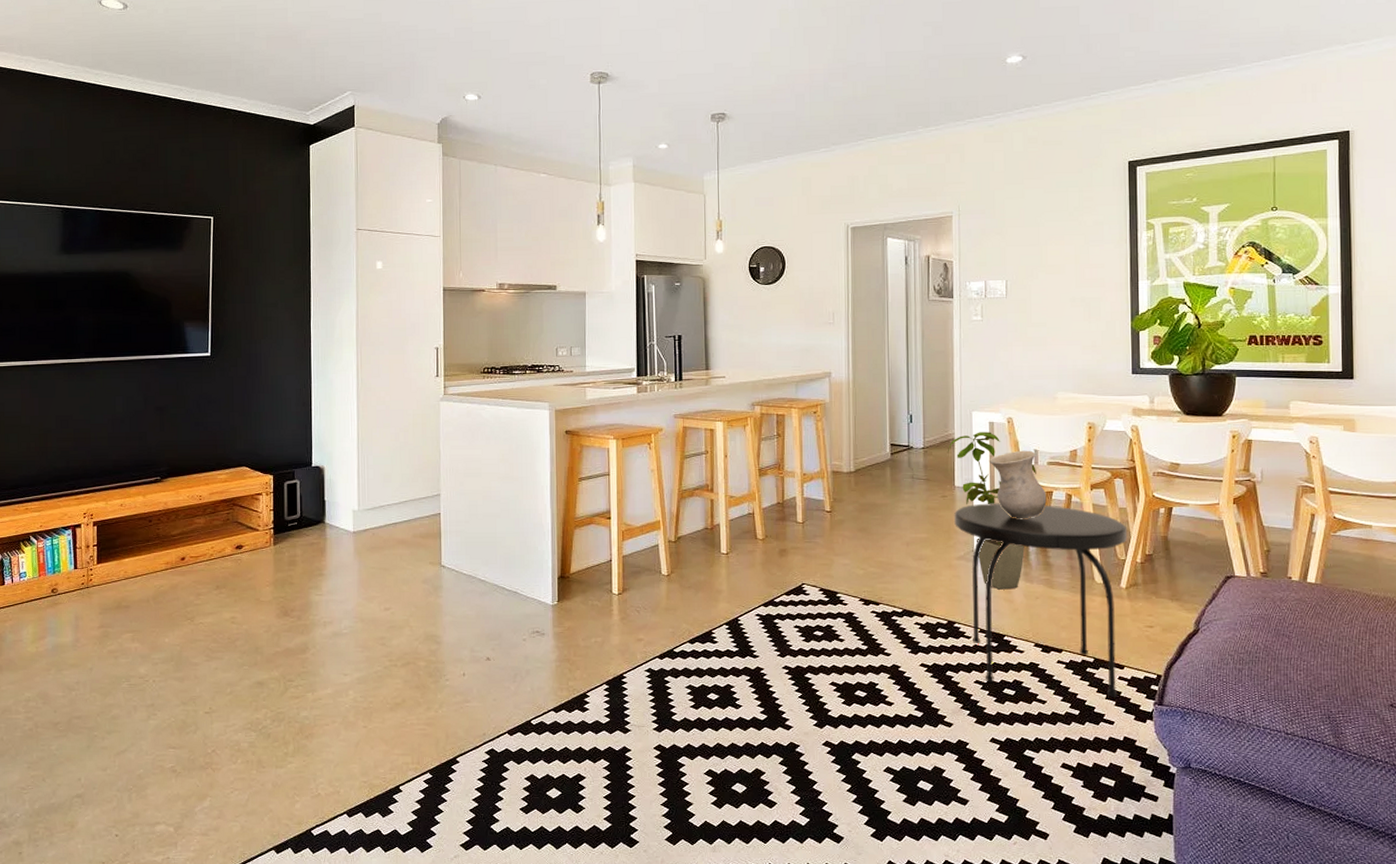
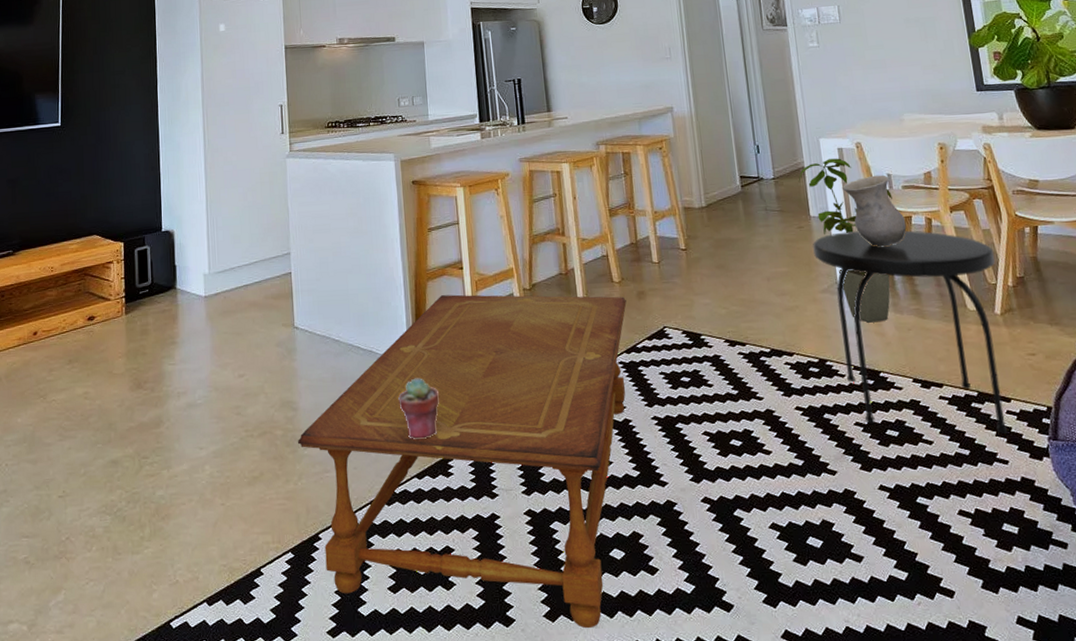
coffee table: none [440,543,768,852] -> present [298,294,627,629]
potted succulent: none [540,619,580,677] -> present [398,378,440,440]

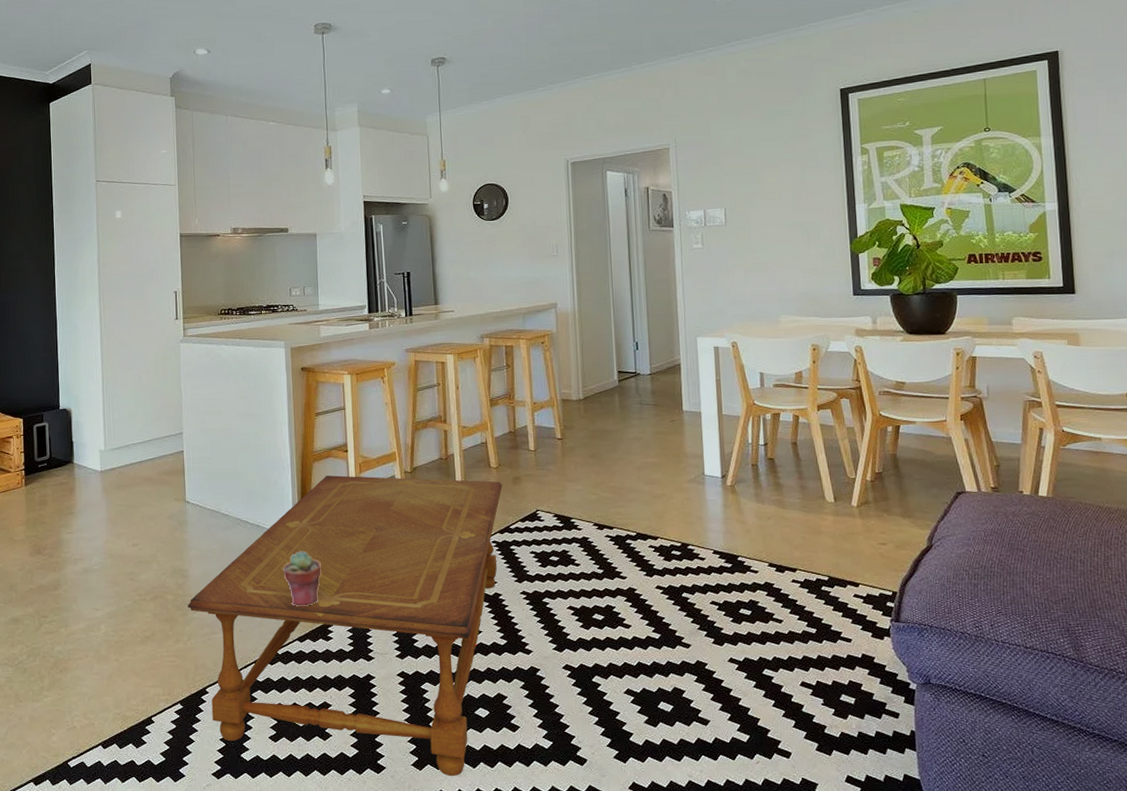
house plant: present [798,158,892,323] -> none [673,356,763,511]
side table: present [813,230,1008,434] -> none [683,426,856,615]
vase: present [841,175,907,246] -> none [715,373,775,440]

